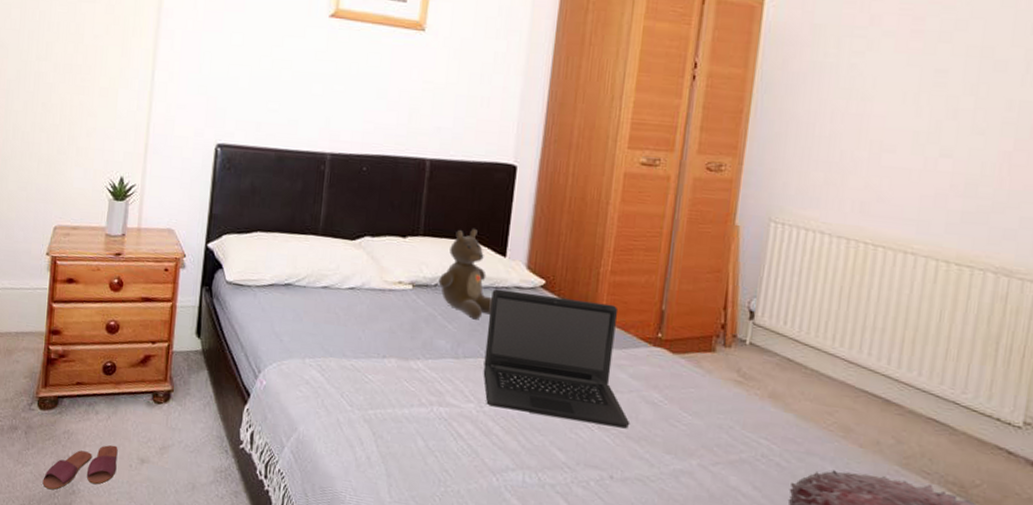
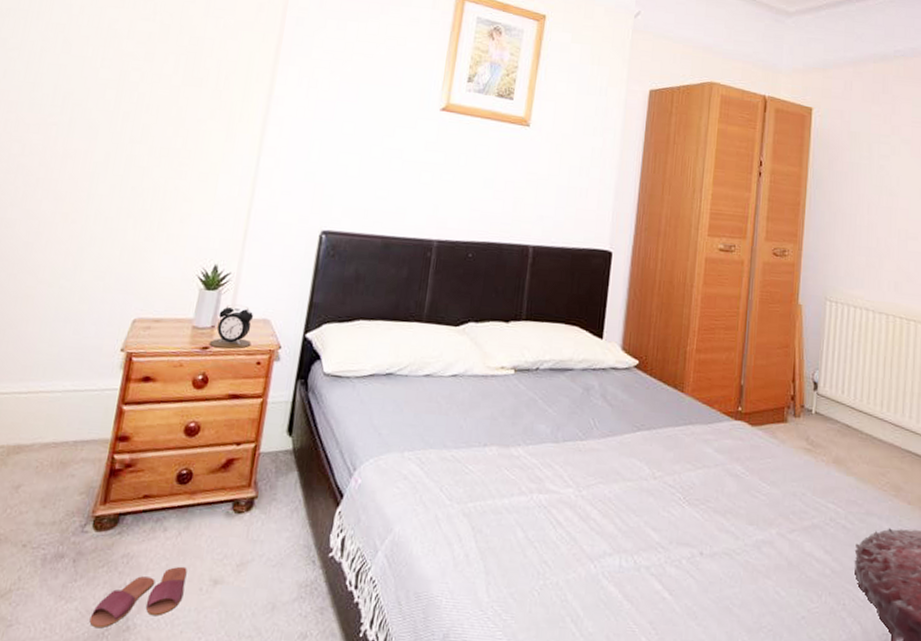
alarm clock: none [121,214,159,256] -> present [209,304,254,349]
teddy bear: present [438,228,493,320] -> none [539,311,591,402]
laptop: present [483,288,630,429] -> none [581,370,717,503]

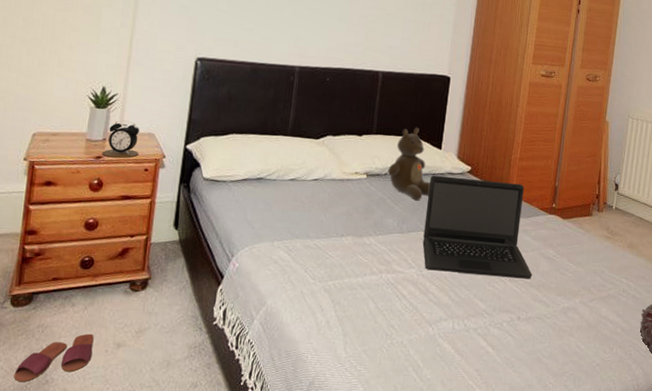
teddy bear: none [539,311,591,402] -> present [387,127,431,201]
laptop: none [581,370,717,503] -> present [422,175,533,279]

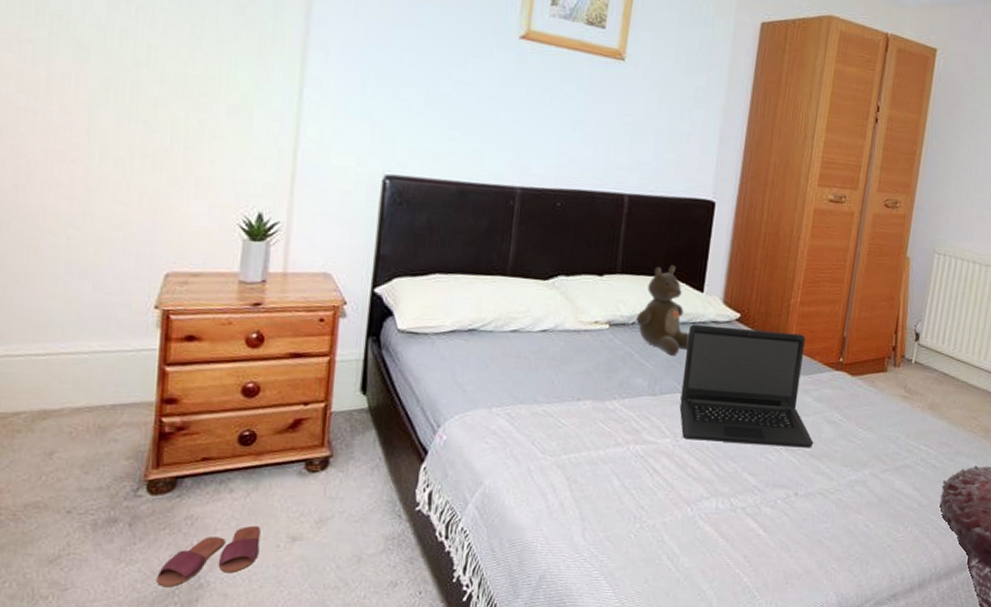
alarm clock: present [101,120,140,158] -> none [261,256,312,305]

